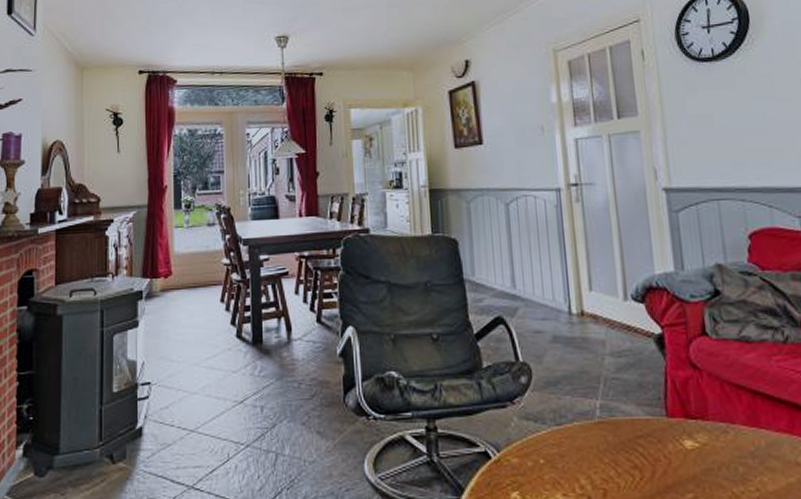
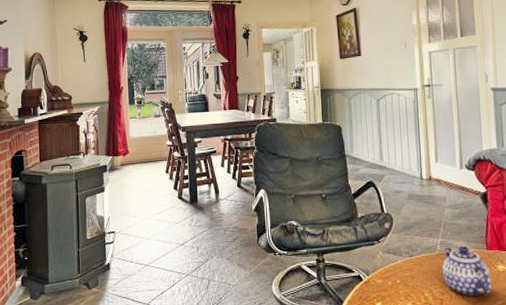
teapot: none [604,410,676,485] -> present [442,245,491,296]

